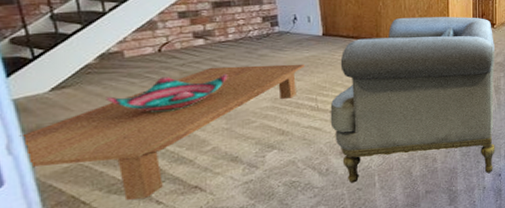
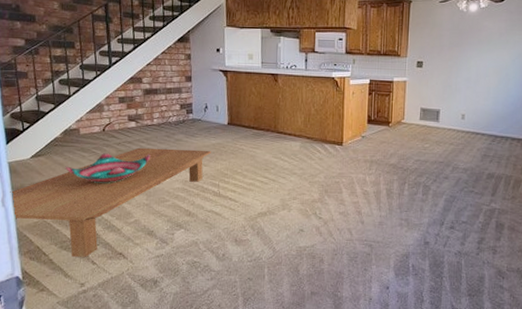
armchair: present [330,17,495,183] -> none [229,110,389,283]

